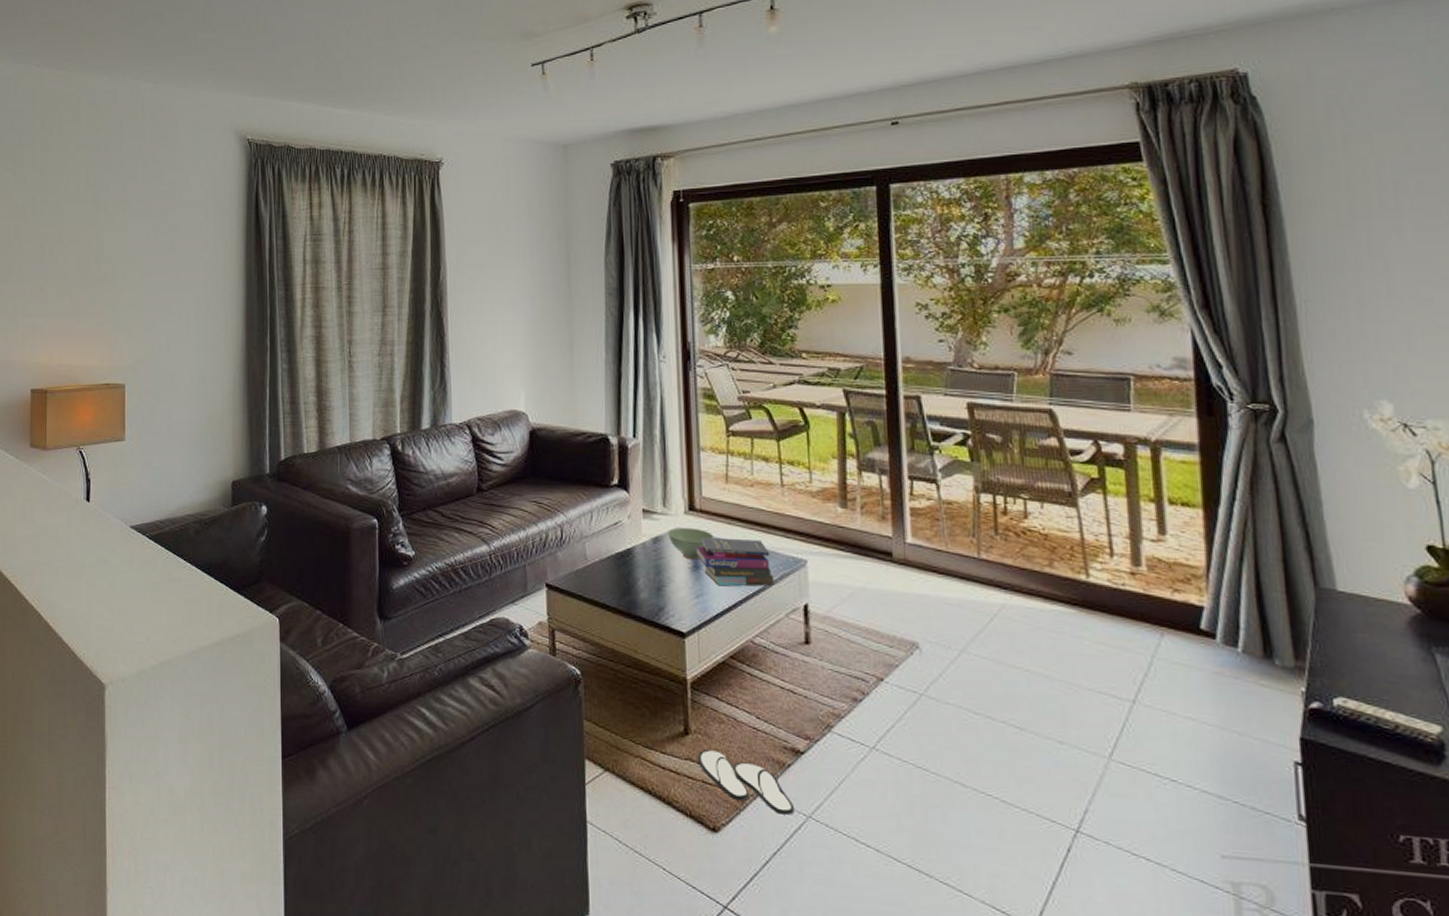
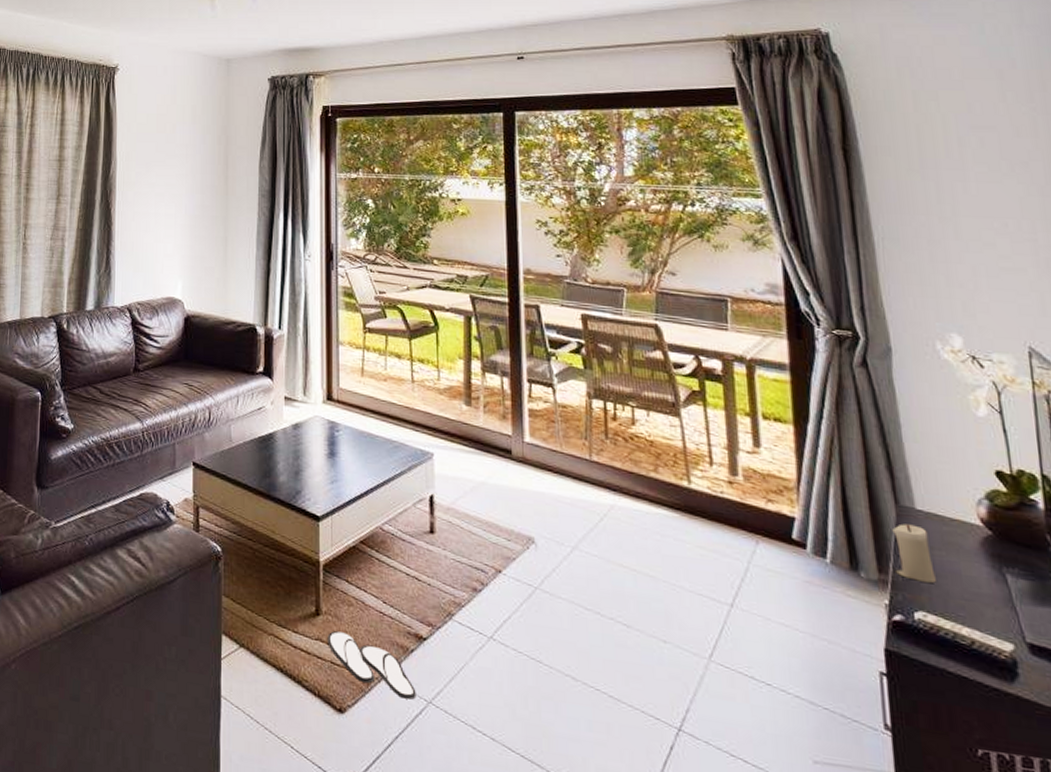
bowl: present [667,527,713,560] -> none [307,415,348,448]
books: present [695,537,775,587] -> none [332,426,403,476]
candle: none [1310,607,1358,669] -> present [892,523,936,584]

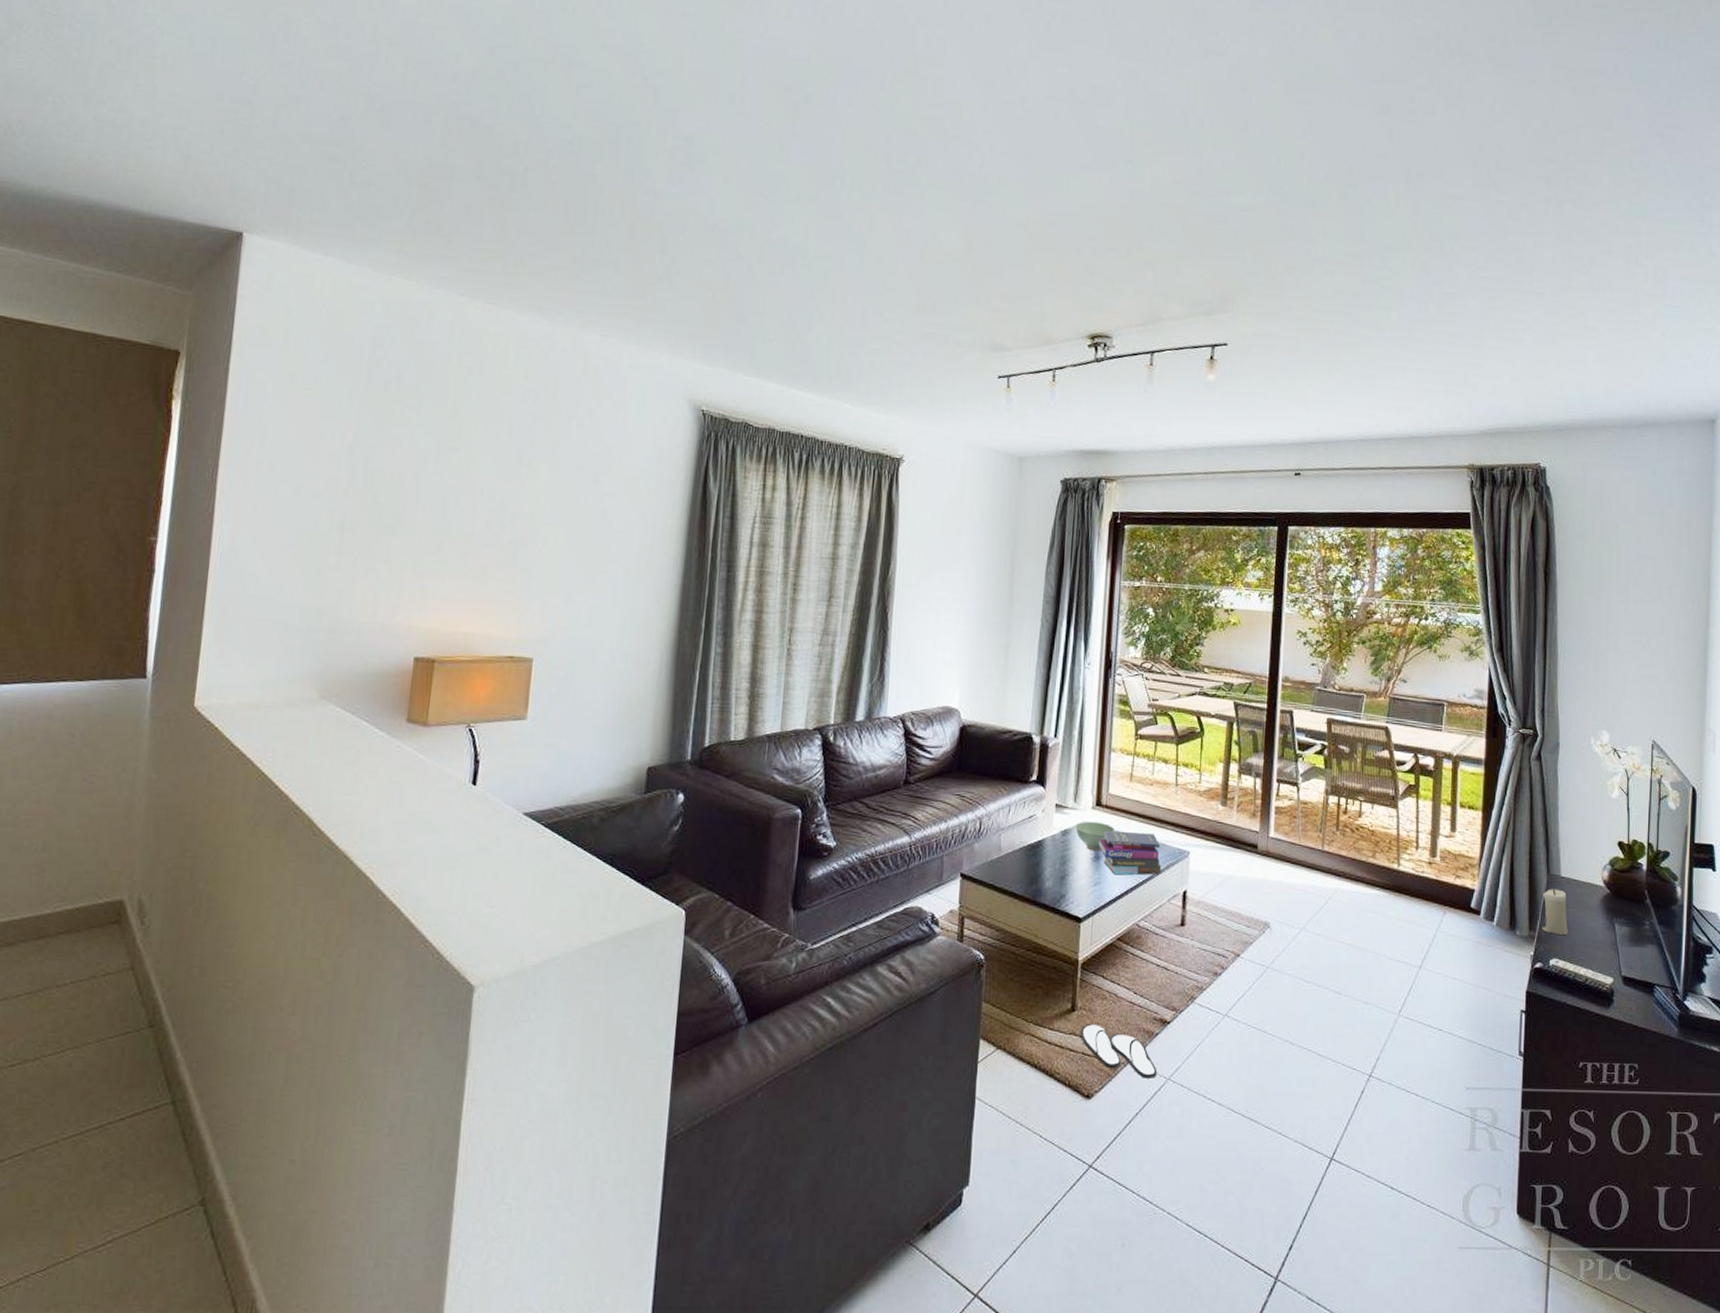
bowl: none [307,415,348,448] -> present [1075,821,1115,851]
books: none [332,426,403,476] -> present [1098,830,1162,875]

